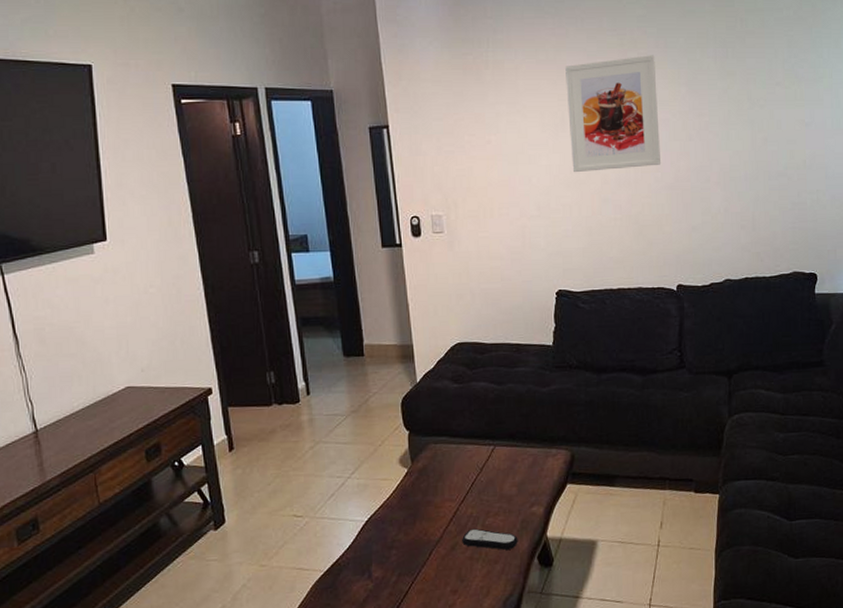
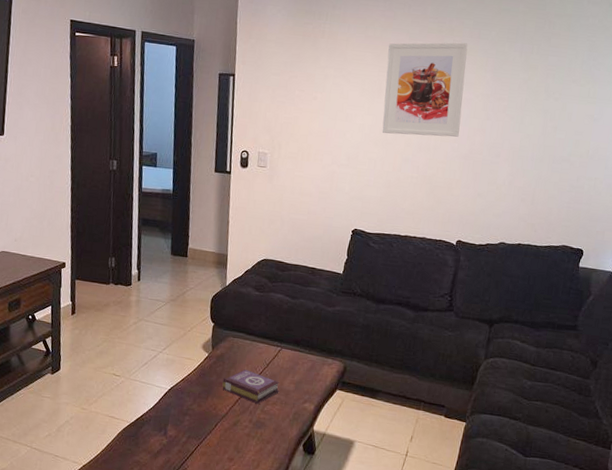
book: none [430,480,500,519] -> present [222,369,279,405]
remote control: present [462,528,518,550] -> none [243,411,289,434]

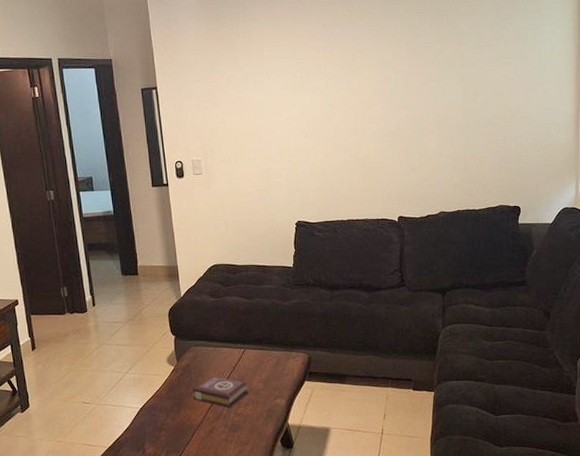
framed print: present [381,42,468,137] -> none [303,23,384,124]

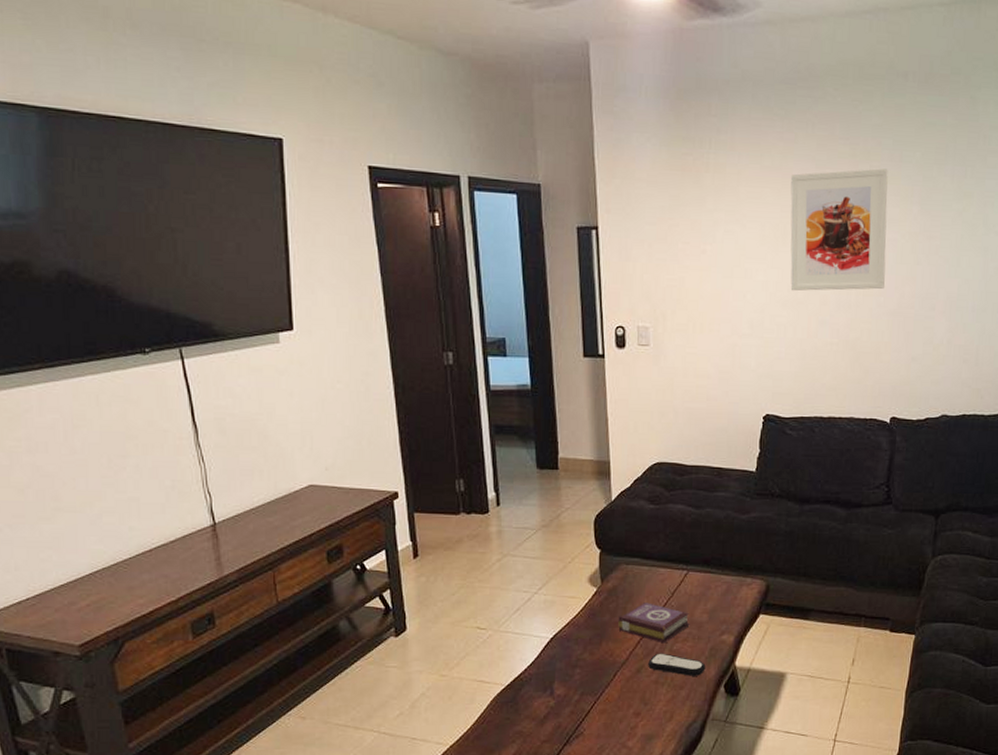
remote control: none [218,416,265,434] -> present [648,653,706,676]
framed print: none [303,23,384,124] -> present [790,168,888,291]

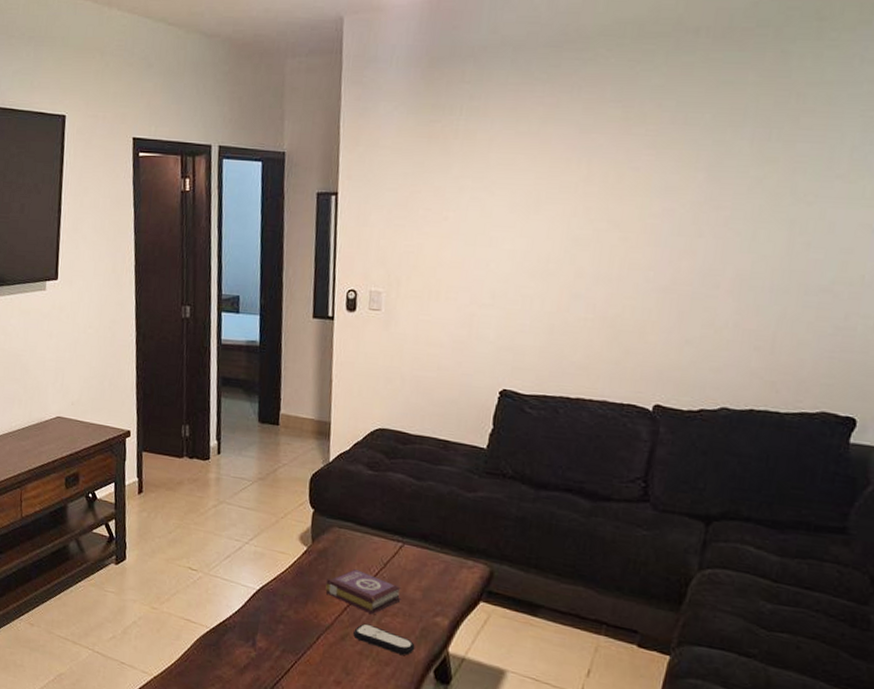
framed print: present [790,168,888,291] -> none [540,132,668,263]

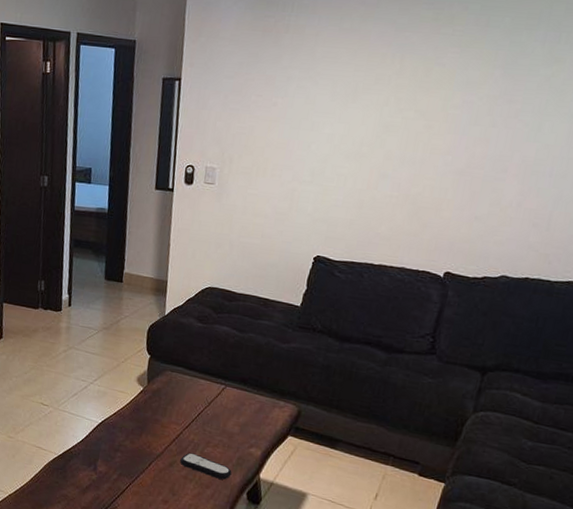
book: present [325,569,401,615] -> none [158,407,222,446]

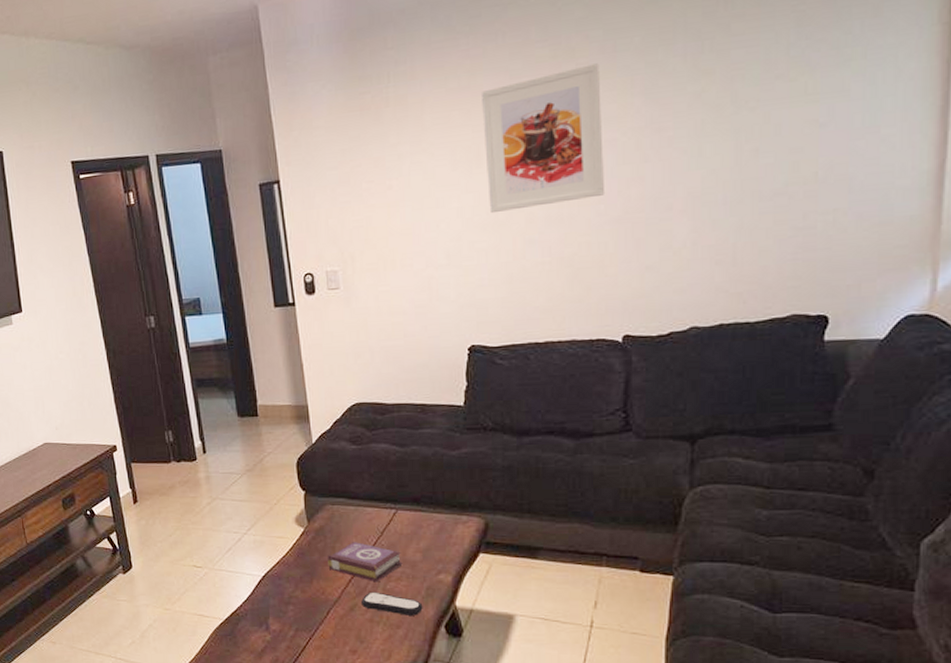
book: none [158,407,222,446] -> present [327,542,403,583]
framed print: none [355,32,472,149] -> present [482,63,604,214]

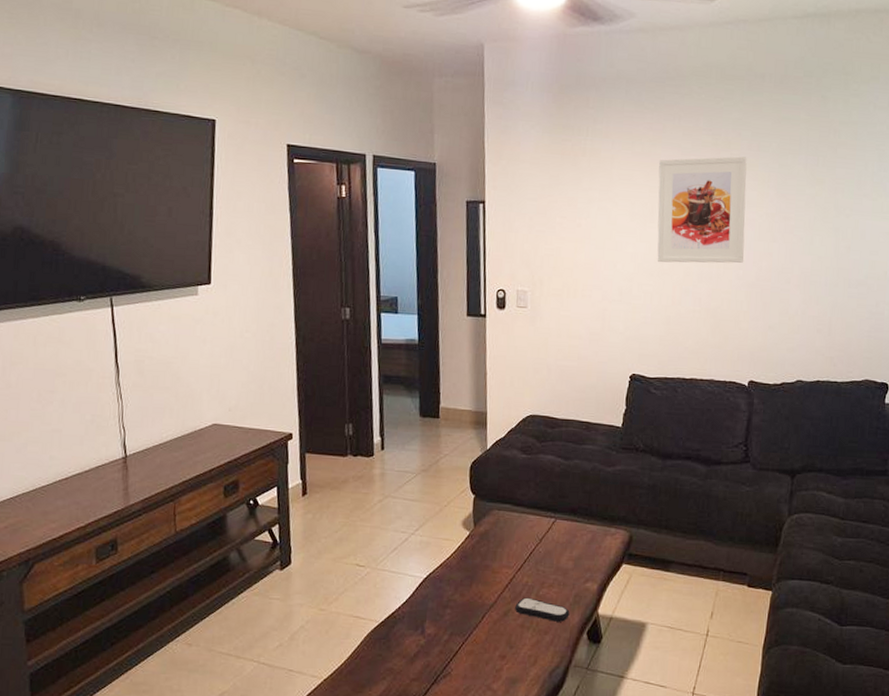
book: present [327,542,403,583] -> none [488,548,556,588]

